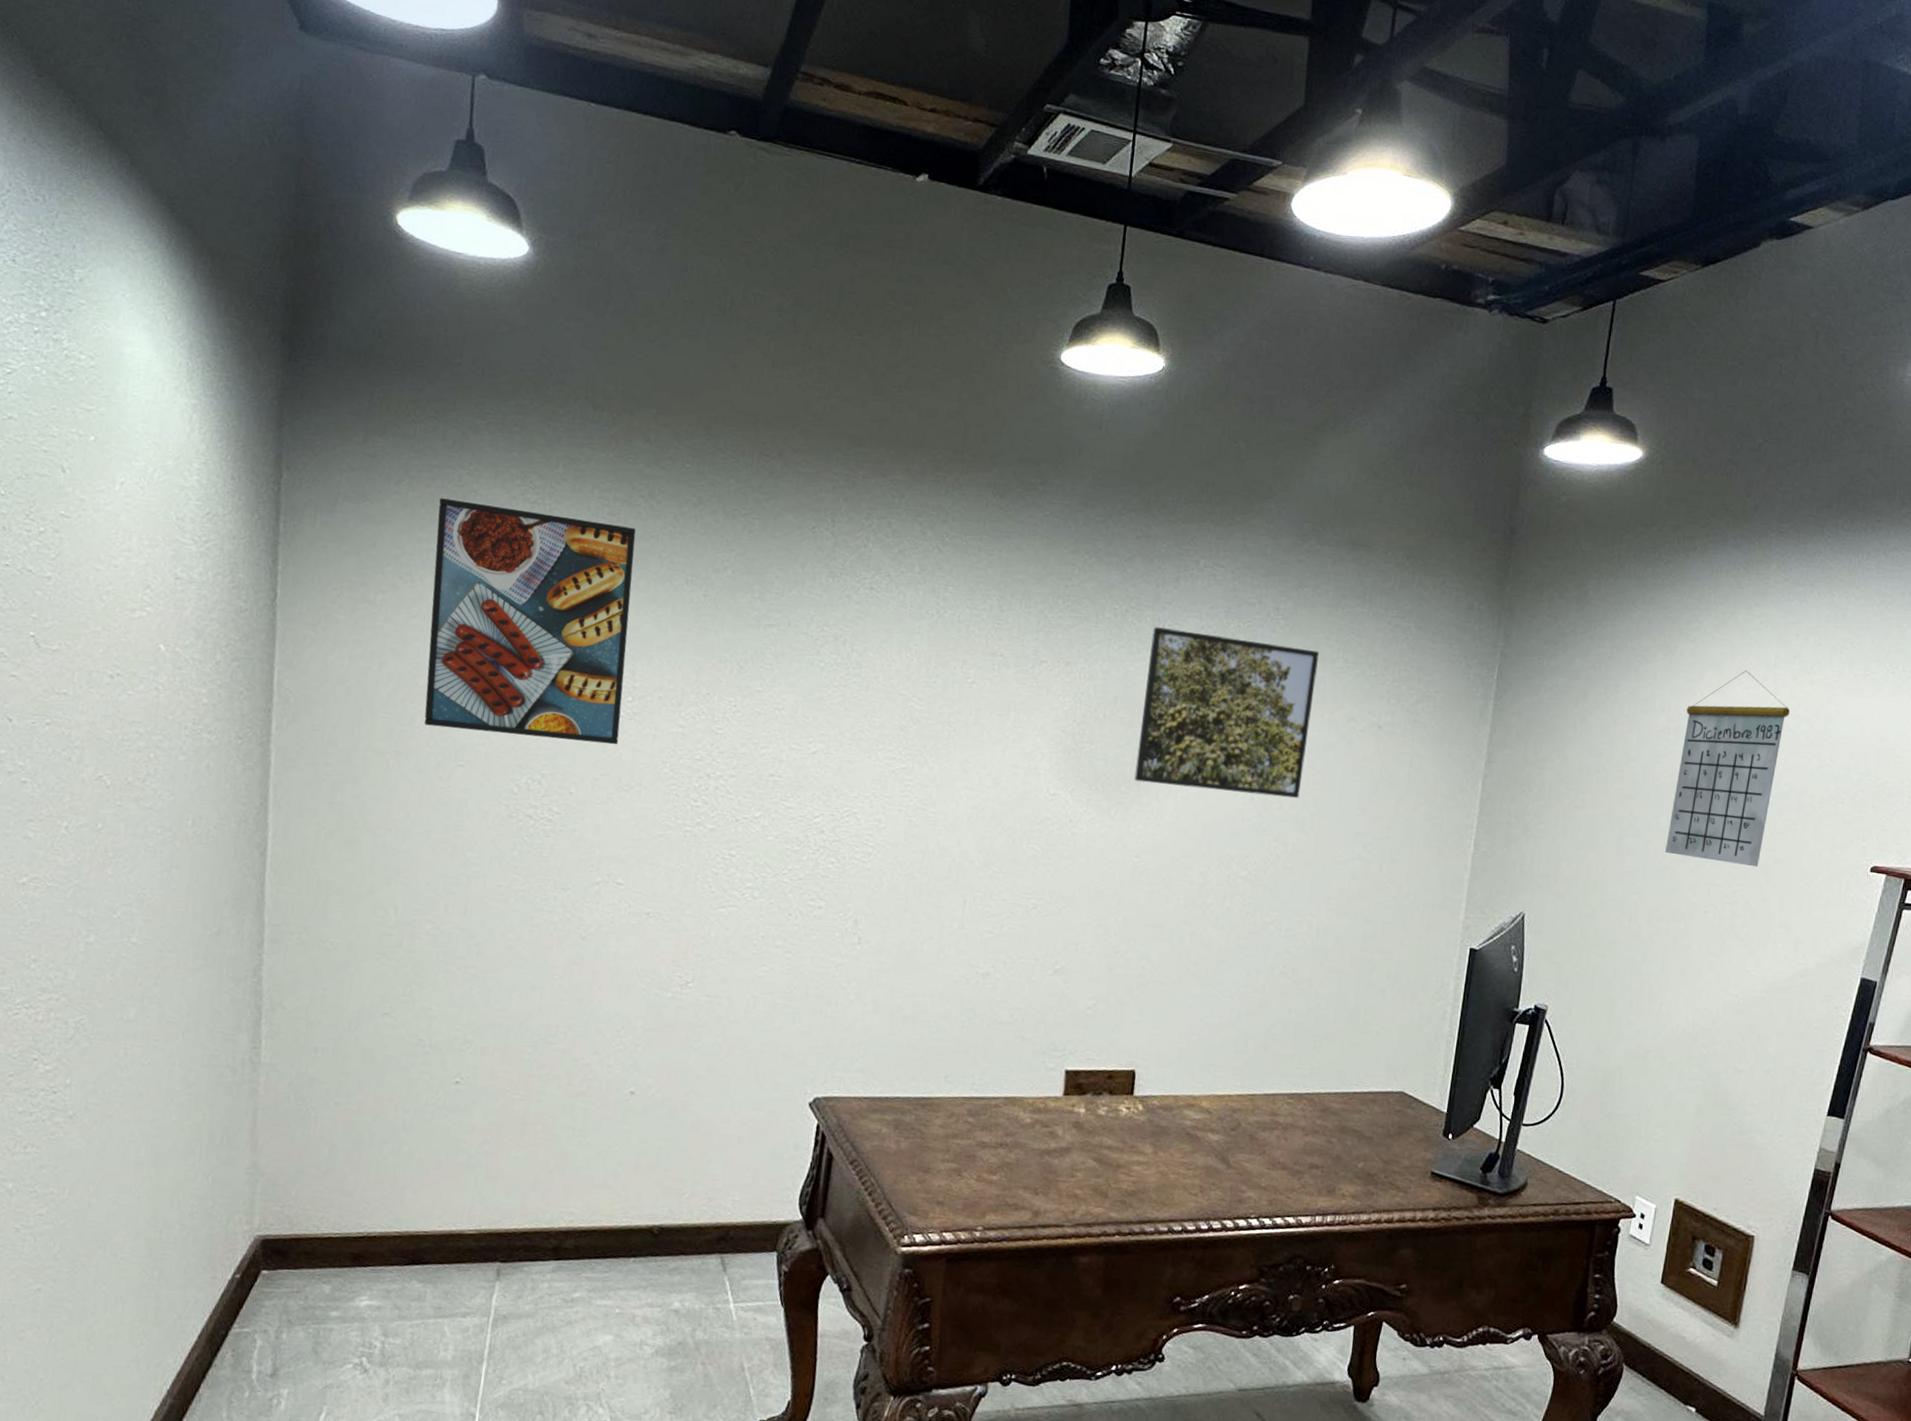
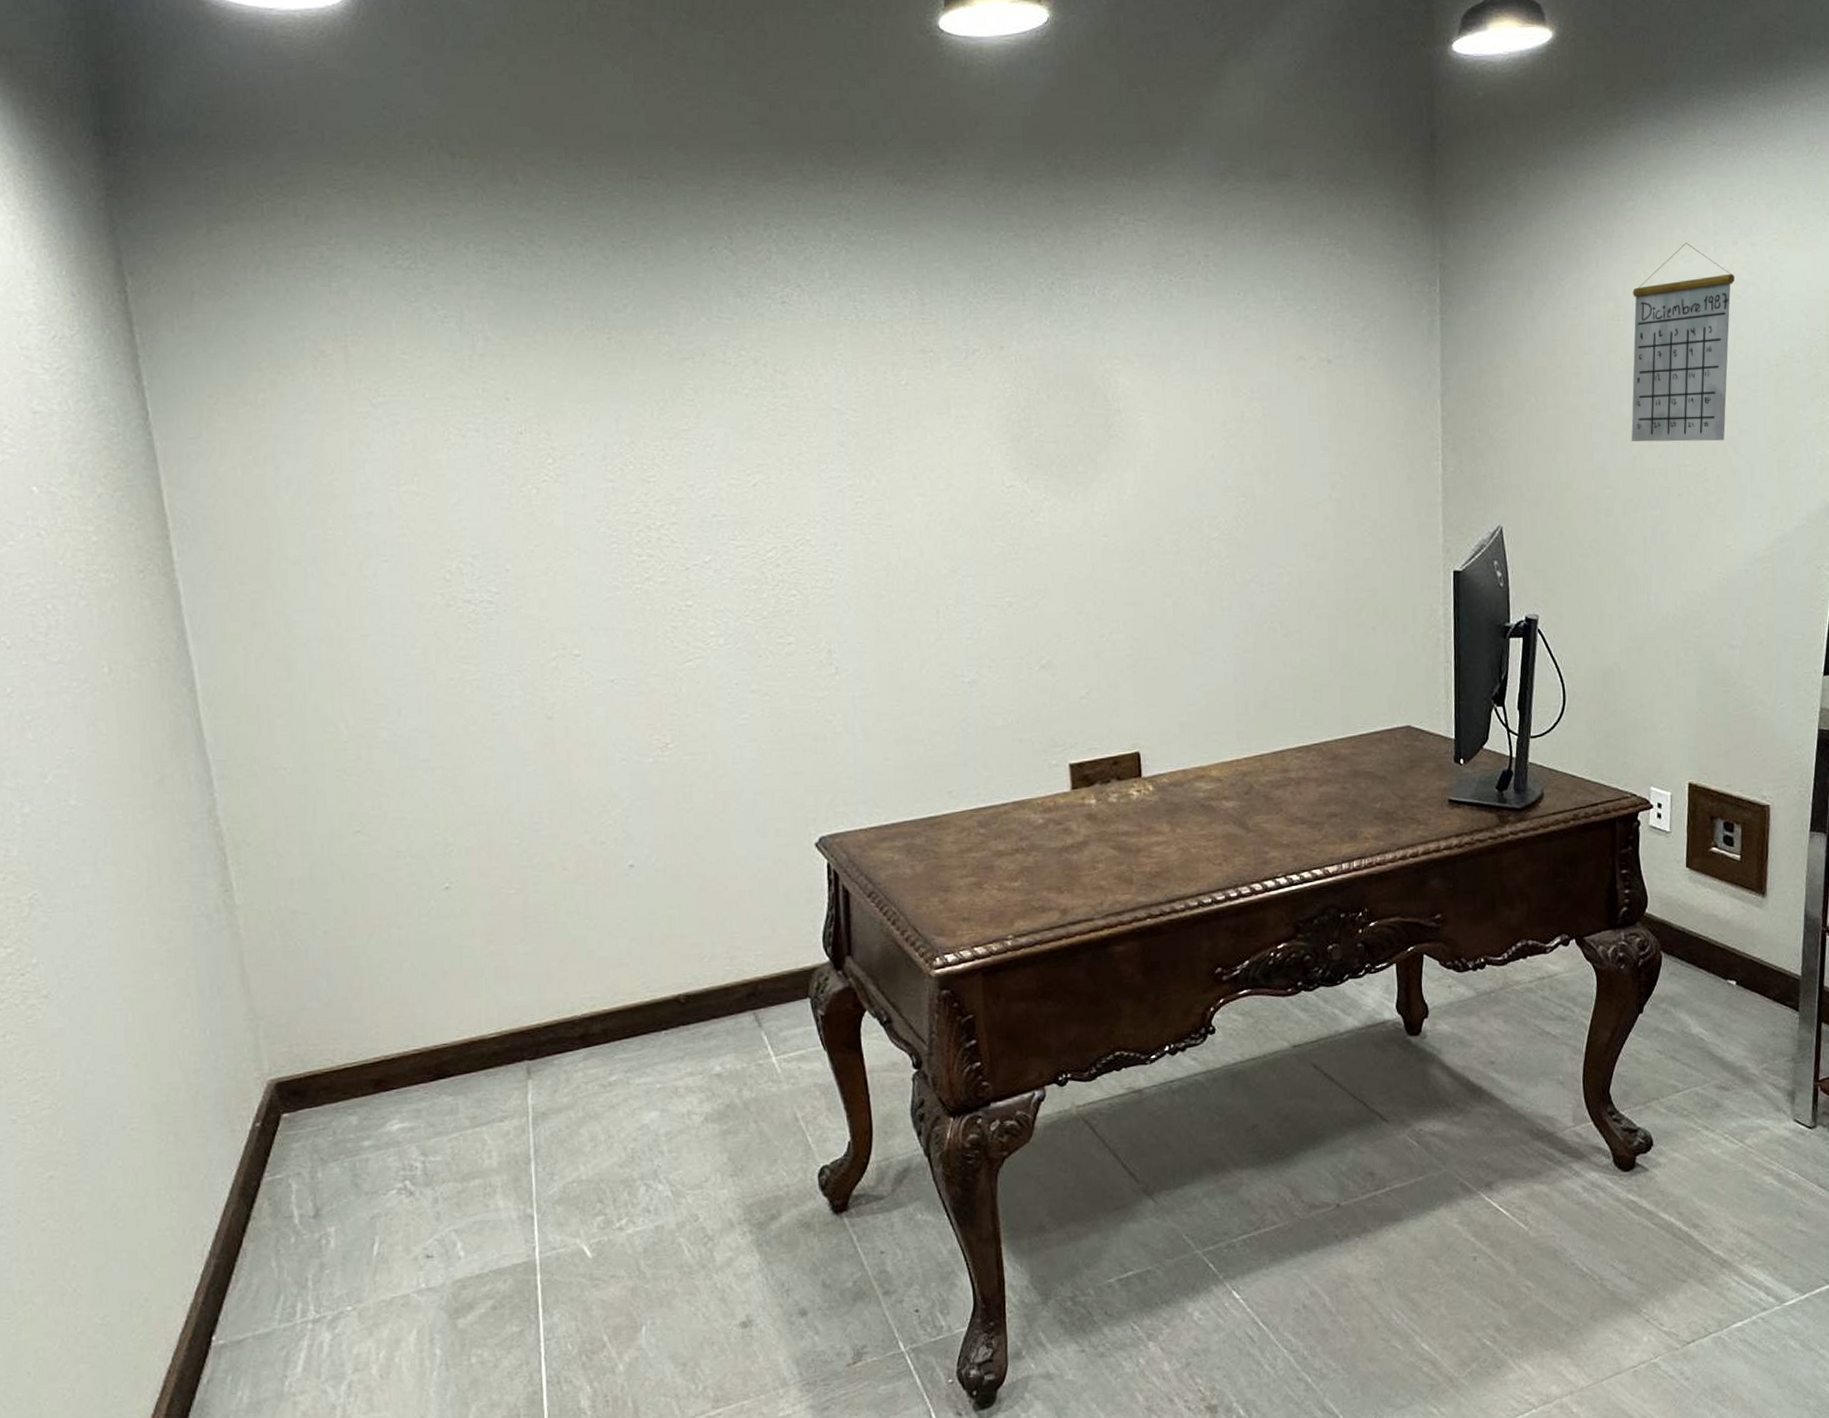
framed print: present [424,498,636,745] -> none [304,278,548,525]
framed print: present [1134,627,1320,798] -> none [1083,293,1260,459]

